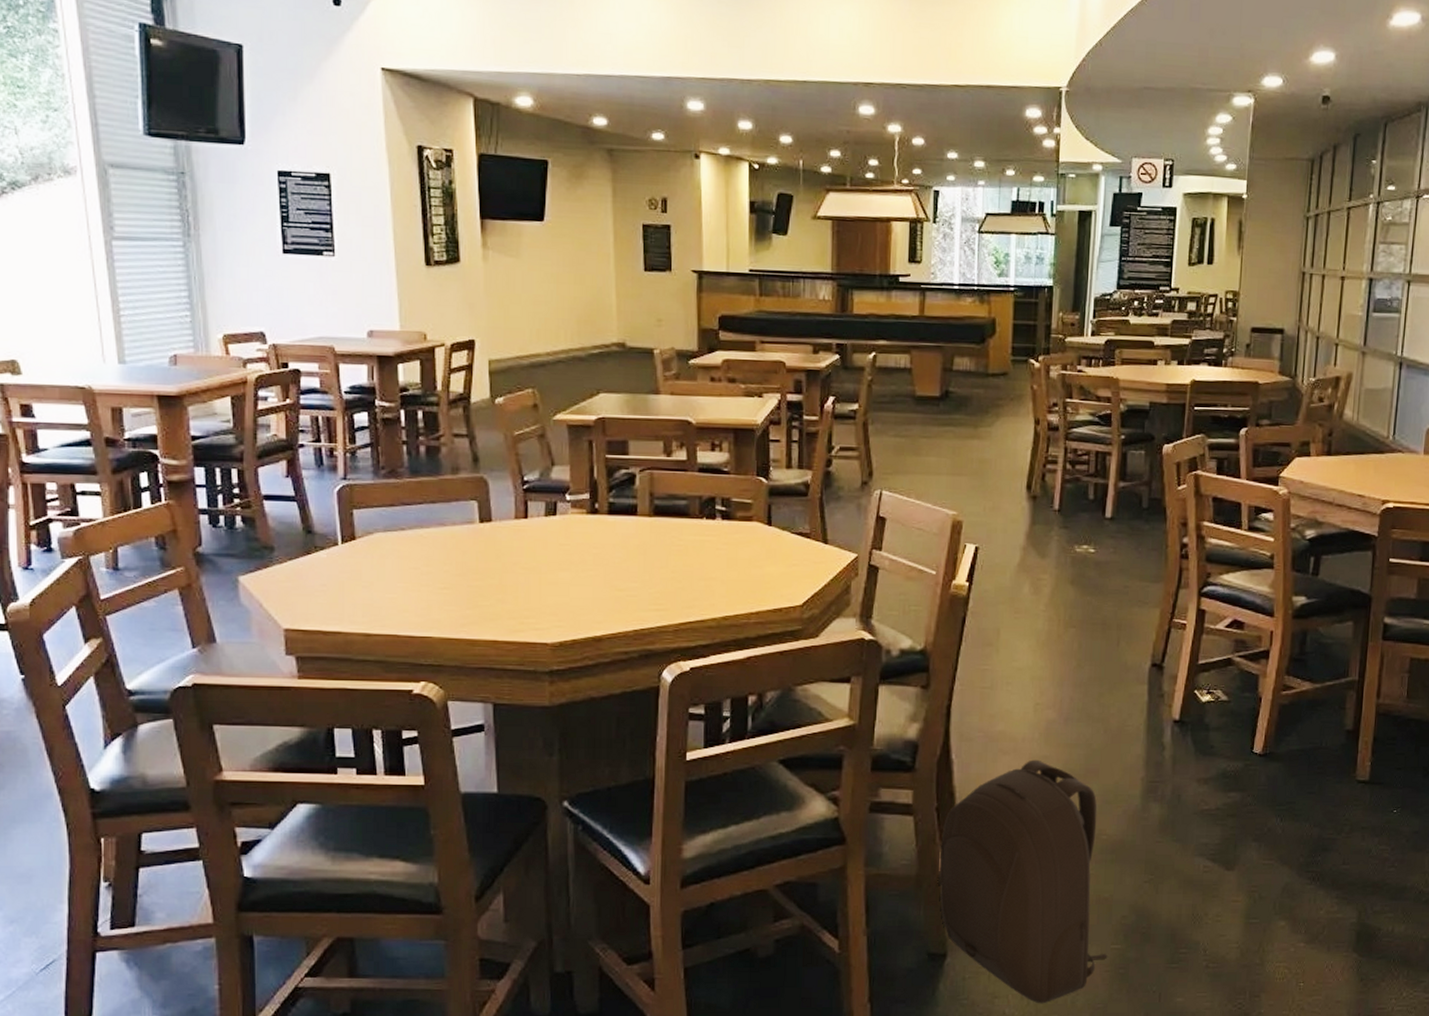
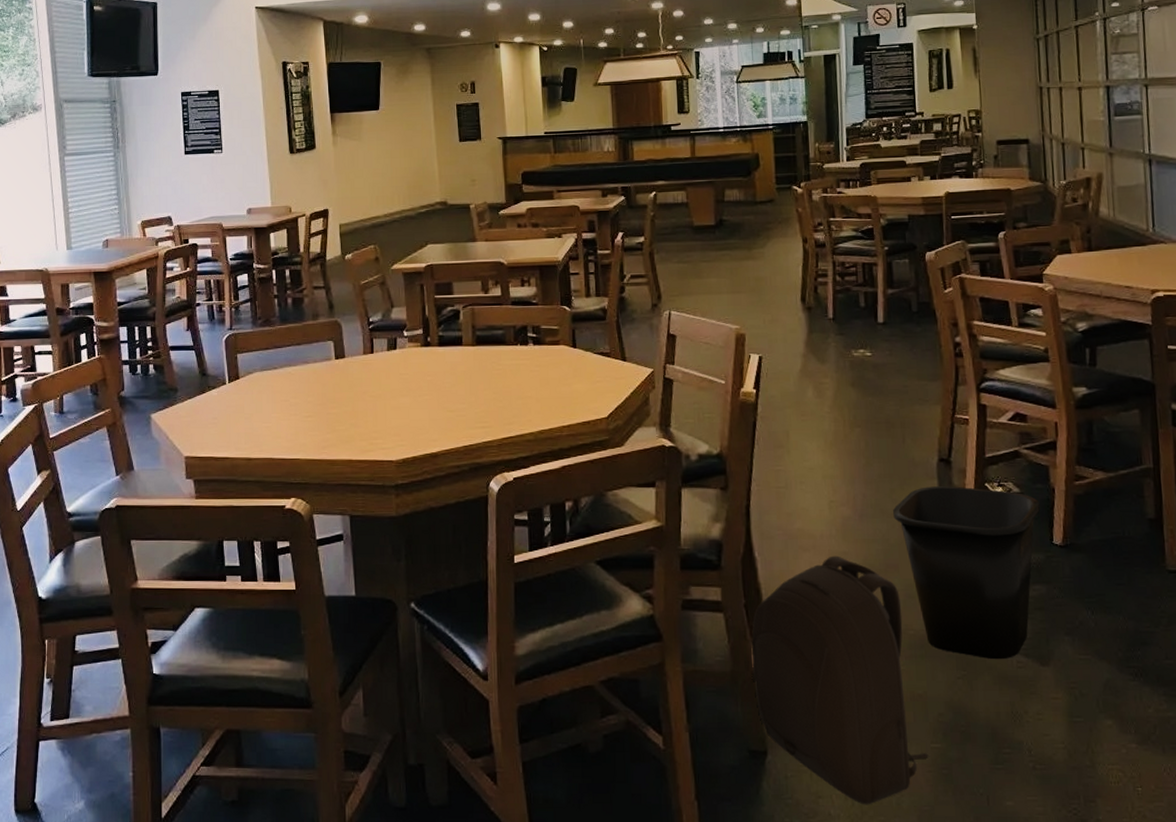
waste bin: none [1099,692,1246,864] -> present [893,486,1041,660]

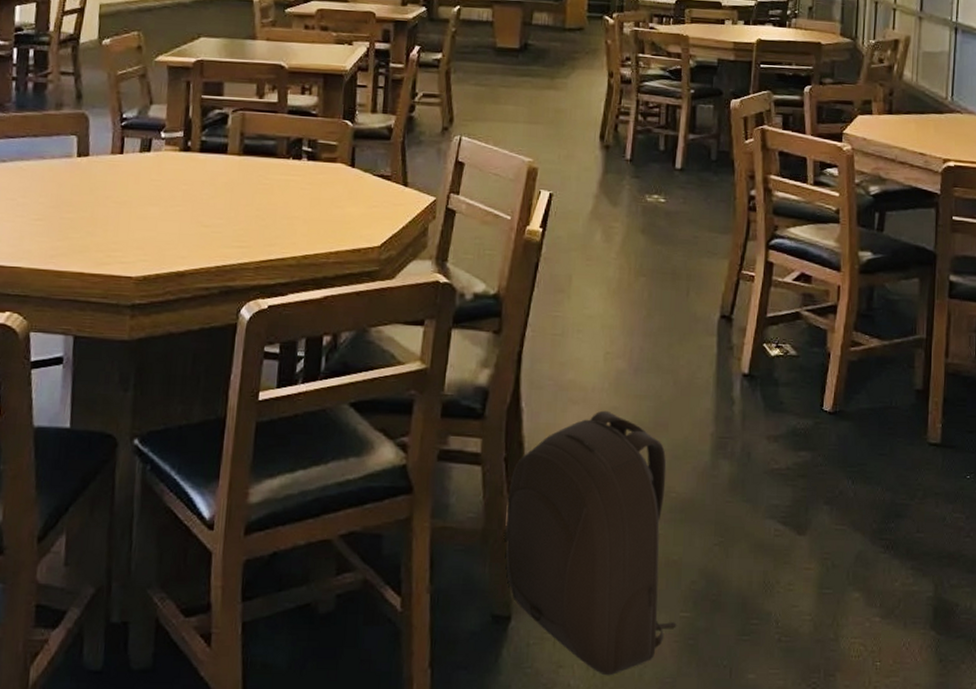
waste bin: present [893,486,1041,660] -> none [669,343,815,527]

